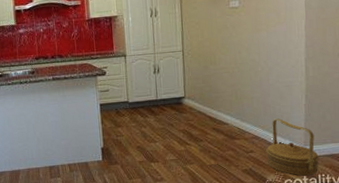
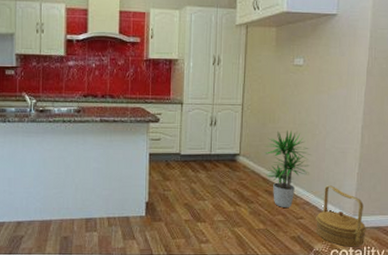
potted plant: none [208,69,255,143] -> present [265,129,311,207]

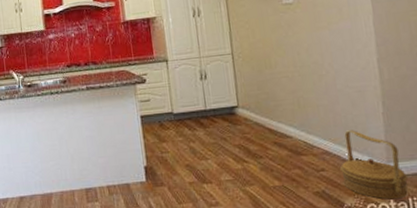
potted plant: present [265,129,311,207] -> none [265,74,323,160]

